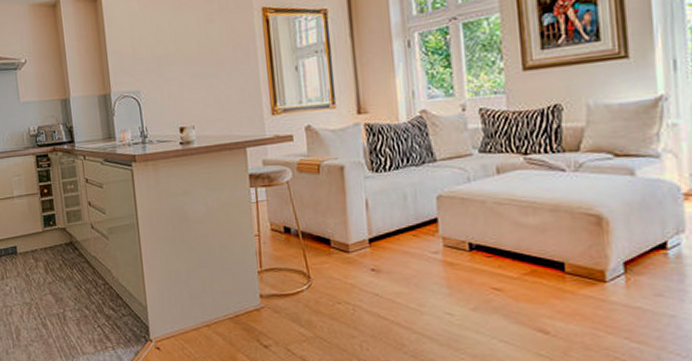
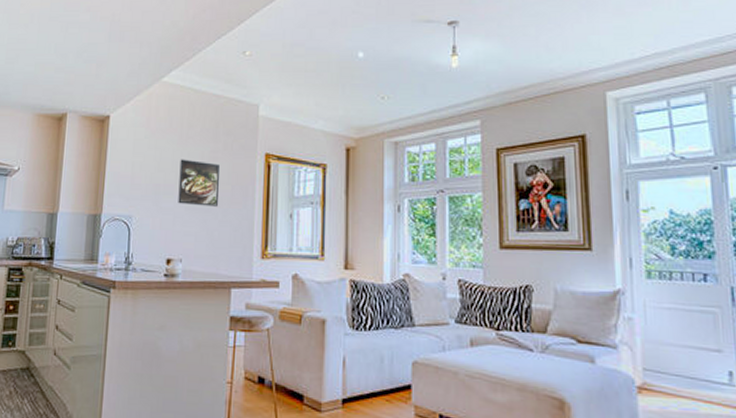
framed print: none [177,26,222,73] -> present [178,159,221,207]

